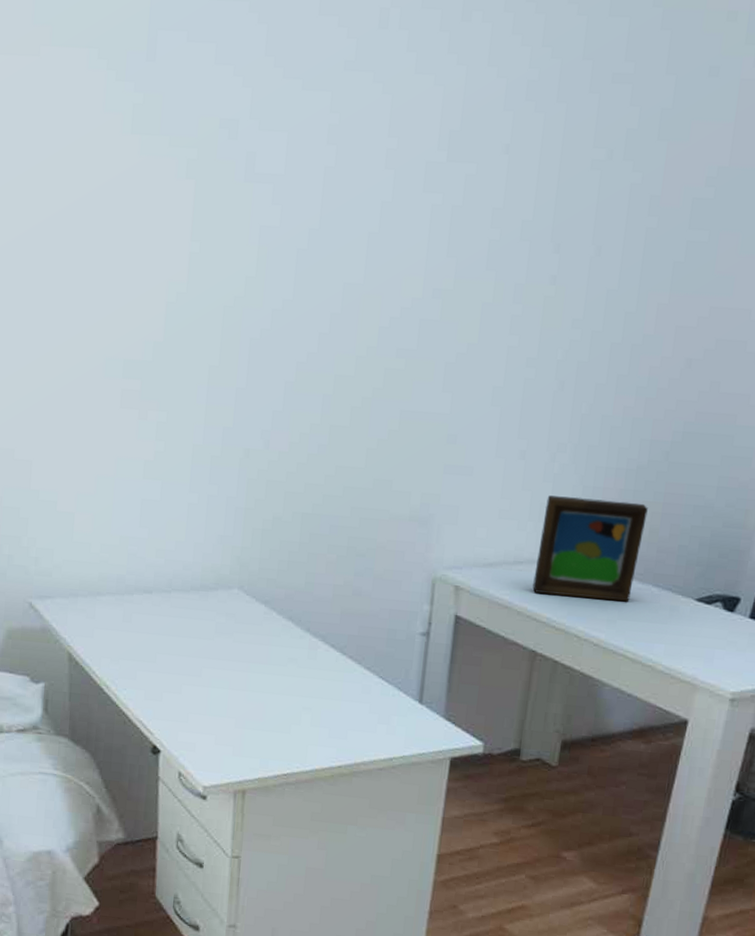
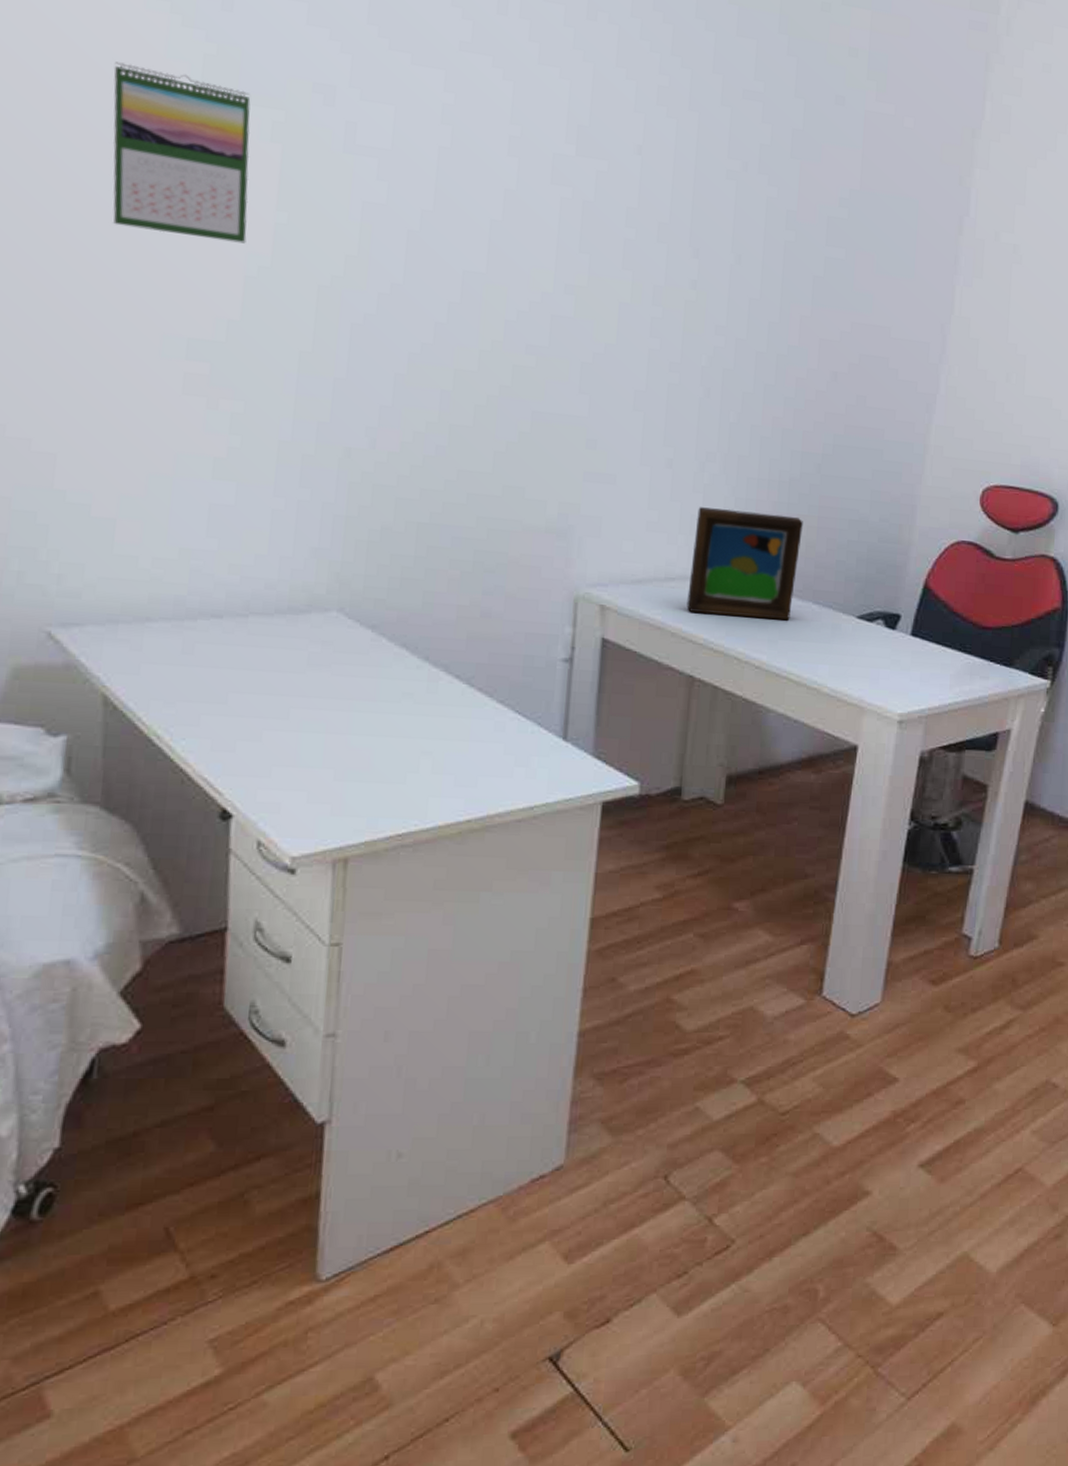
calendar: none [65,121,170,273] -> present [113,61,251,244]

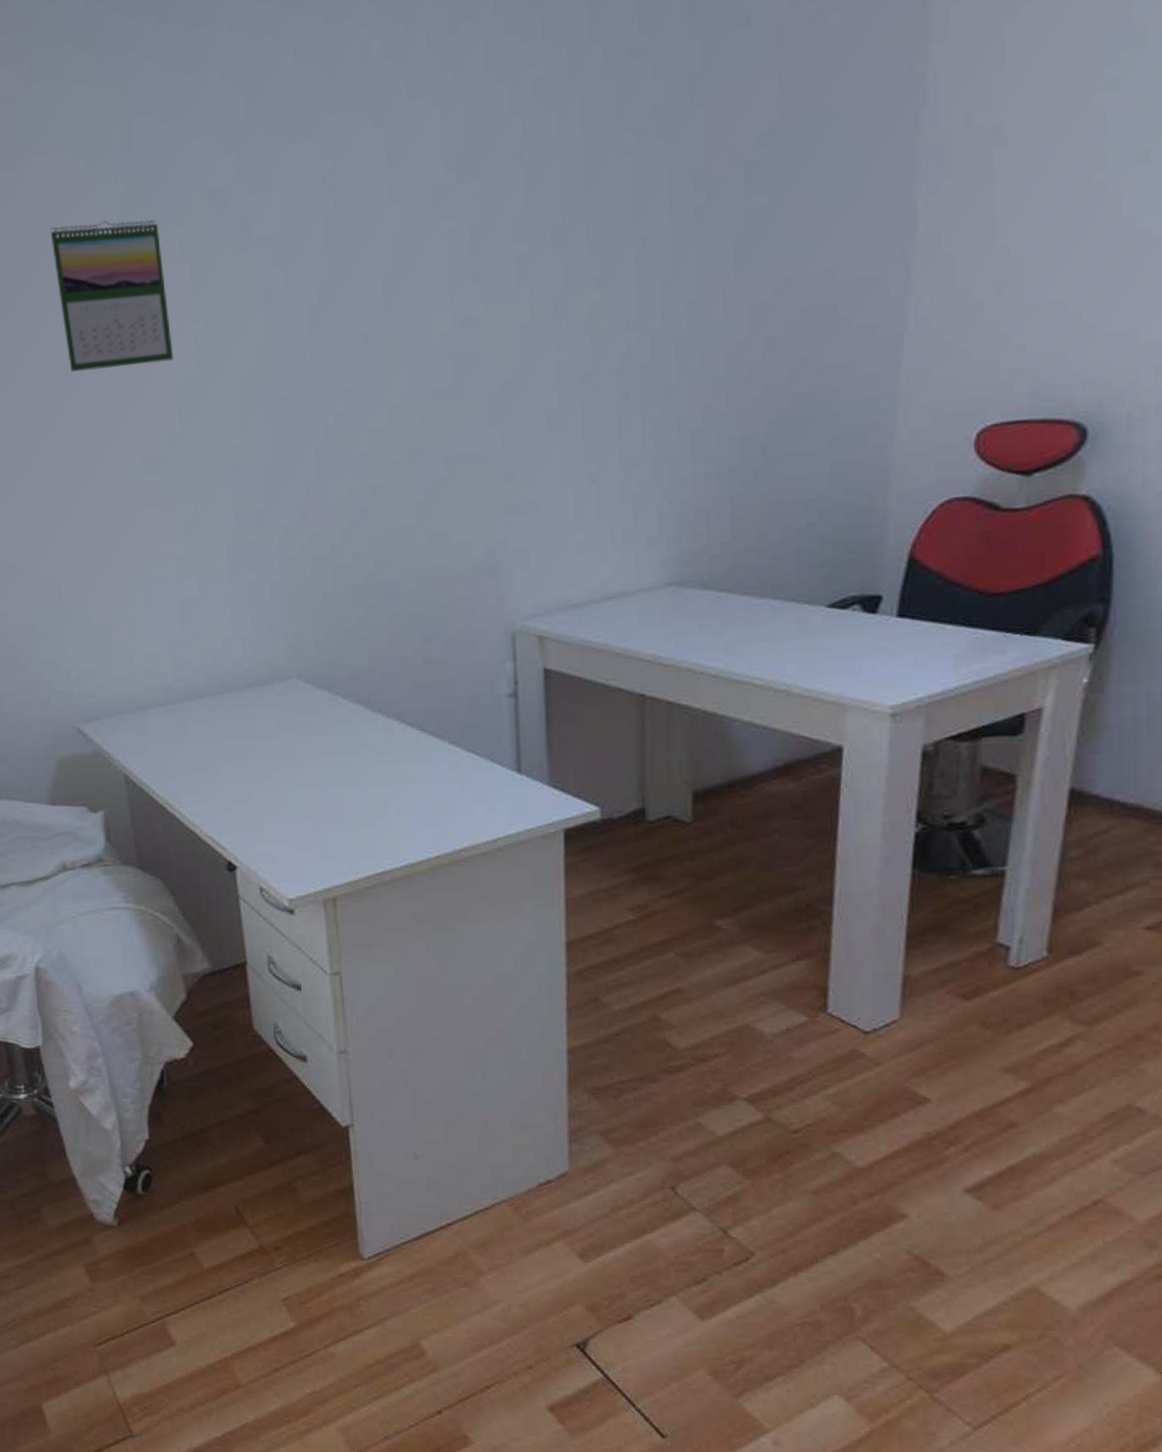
picture frame: present [687,507,803,621] -> none [628,508,751,630]

